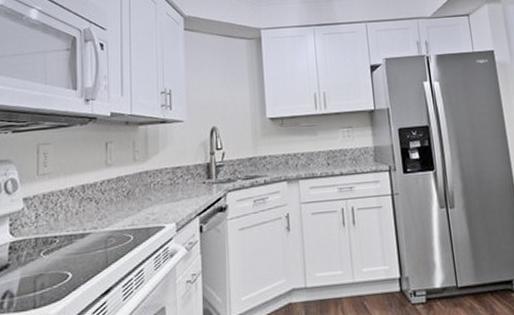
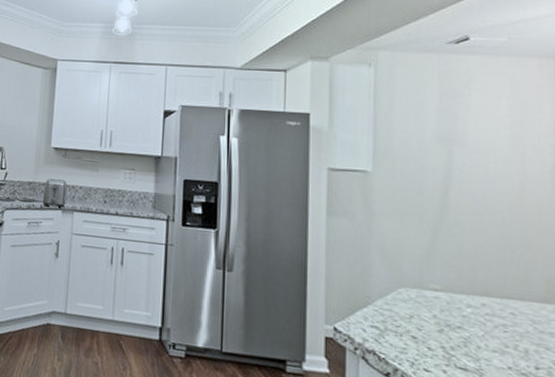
toaster: none [265,149,290,181] -> present [42,178,68,208]

